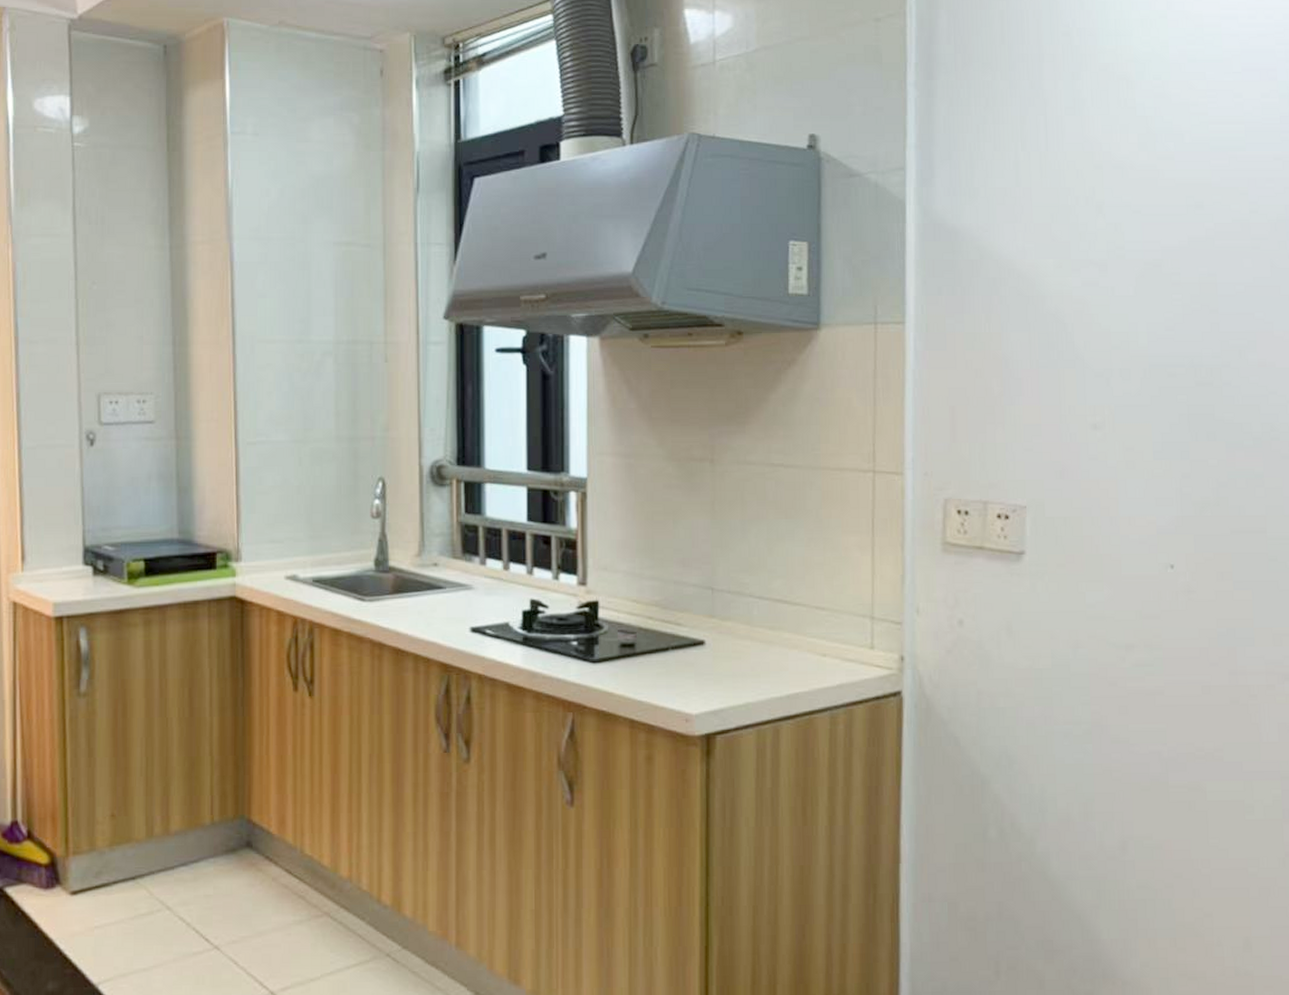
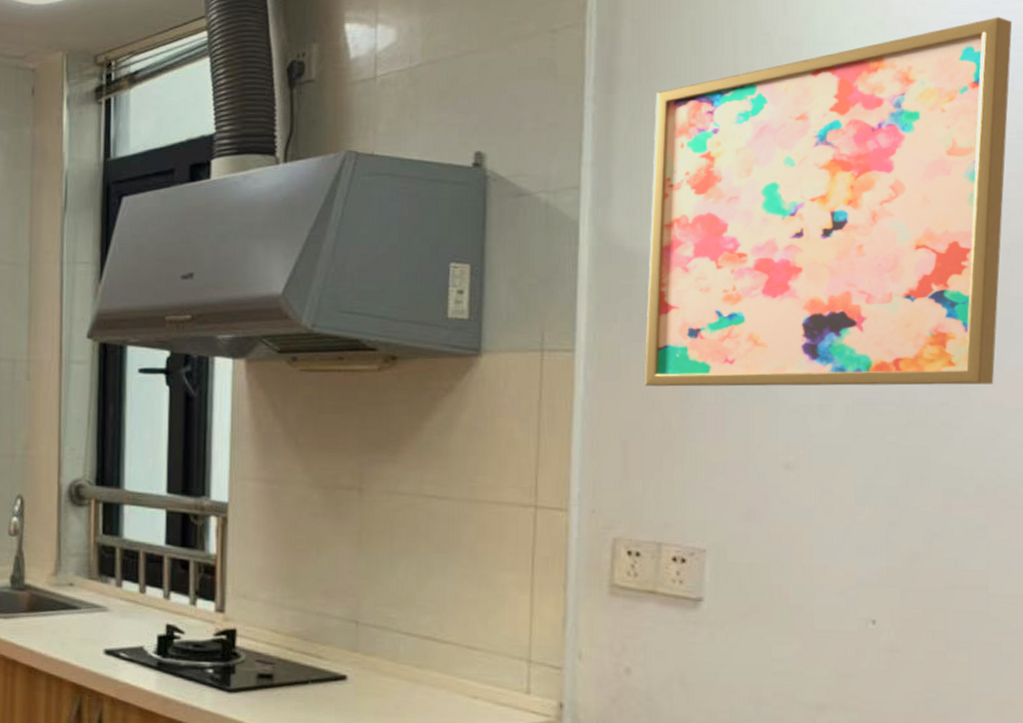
wall art: none [967,13,1274,355] -> present [644,17,1013,387]

